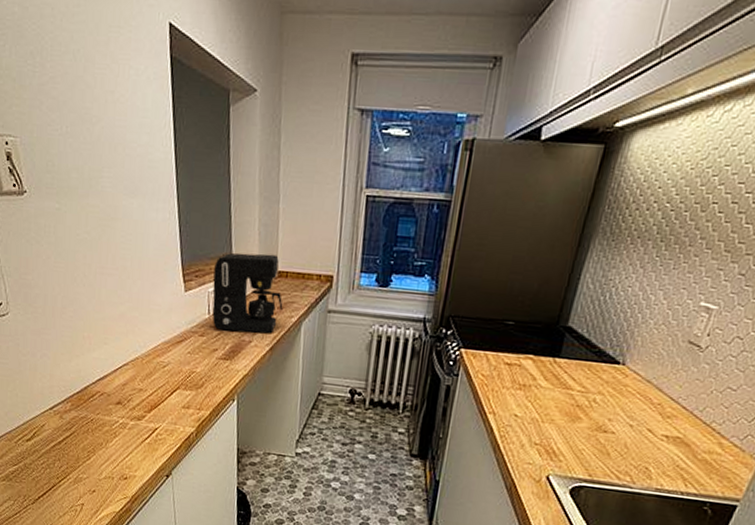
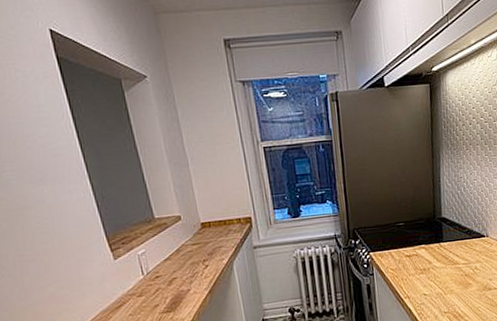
coffee maker: present [212,252,283,334] -> none [139,209,213,287]

